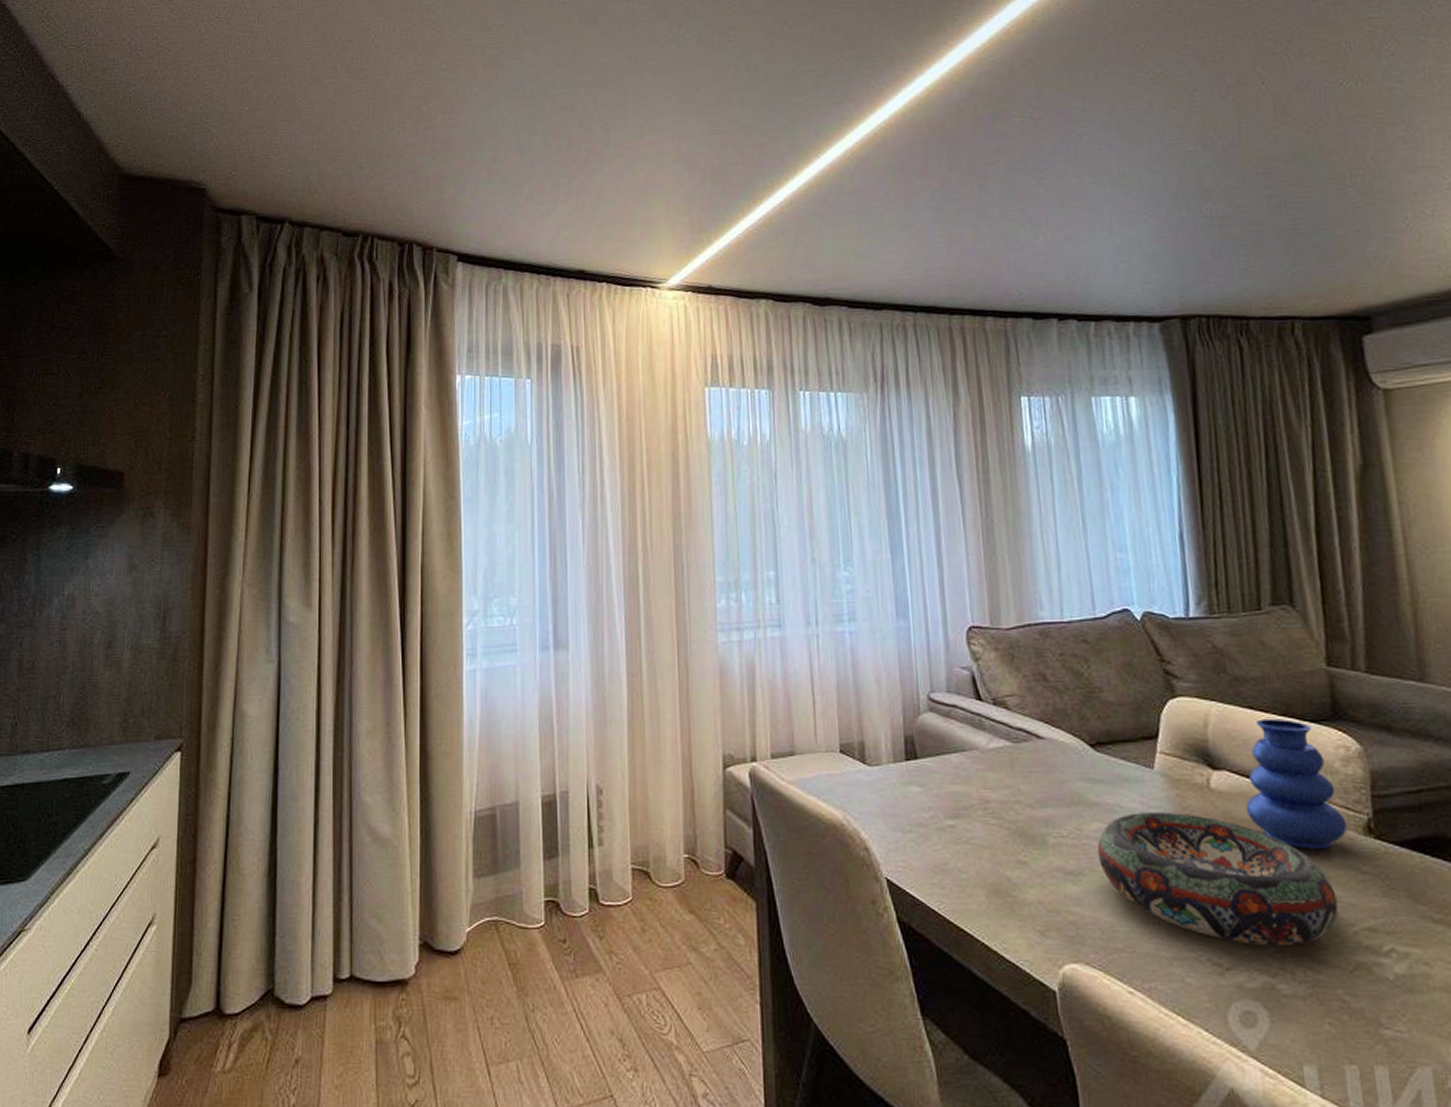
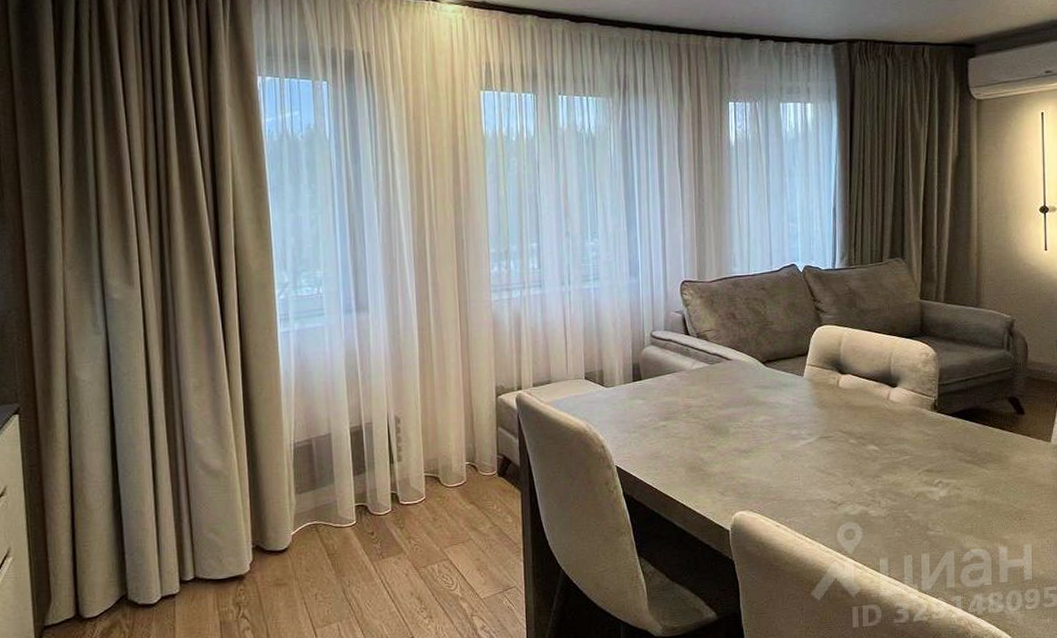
decorative bowl: present [1096,813,1338,947] -> none [762,405,910,488]
vase: present [1245,718,1348,849] -> none [860,337,922,423]

